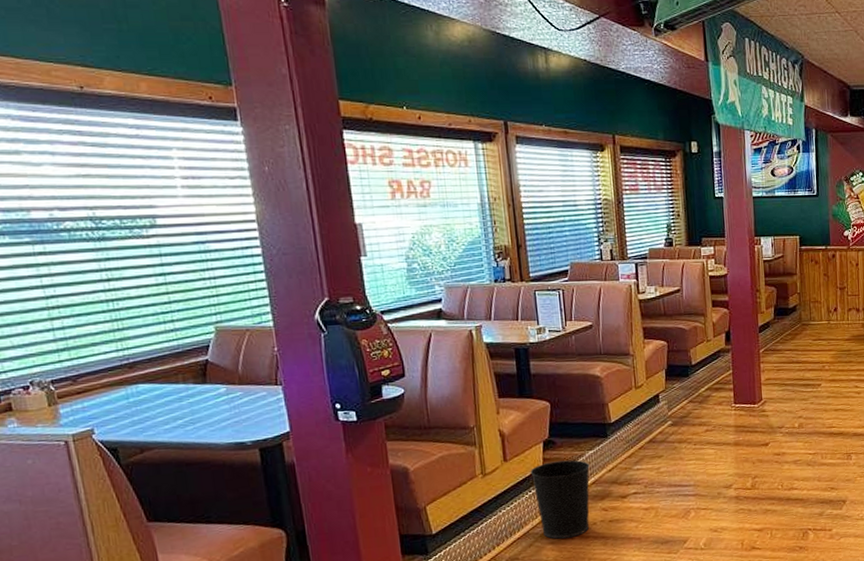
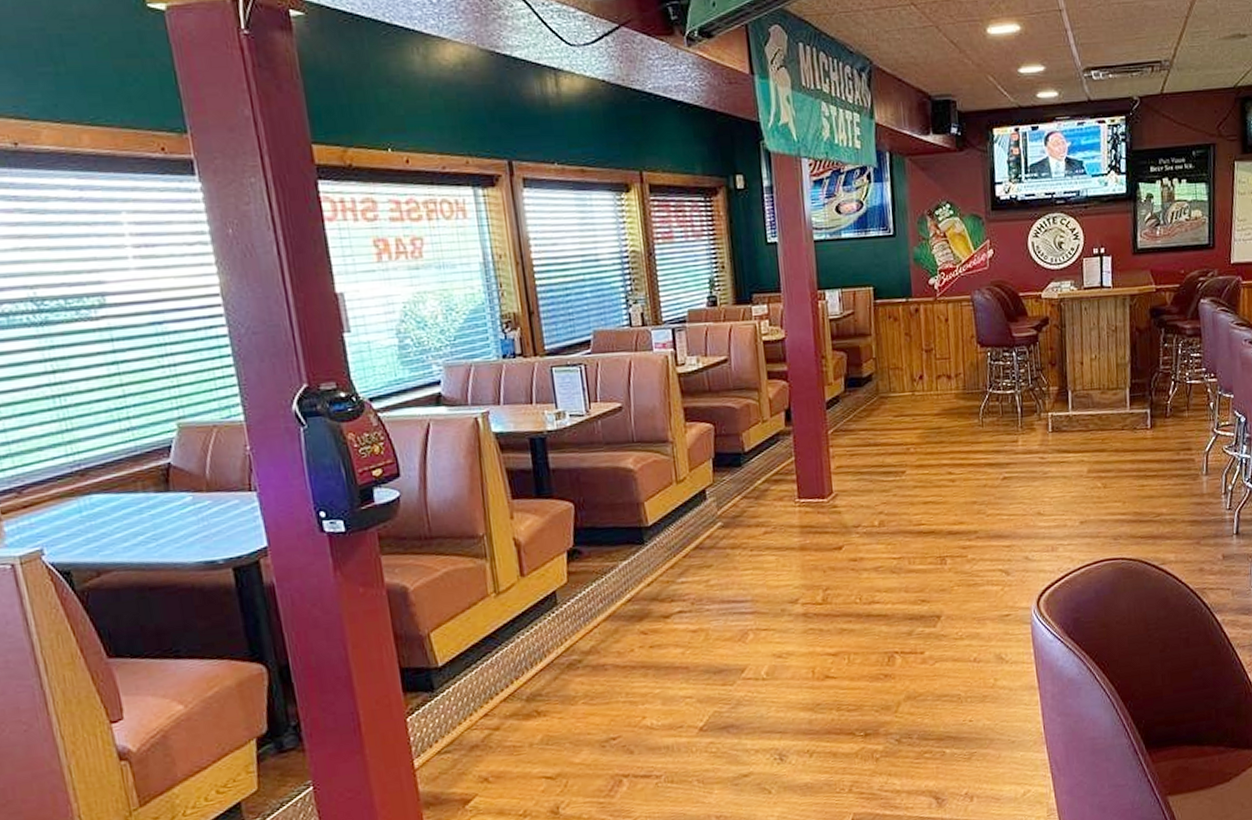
wastebasket: present [530,459,590,539] -> none [552,572,626,670]

